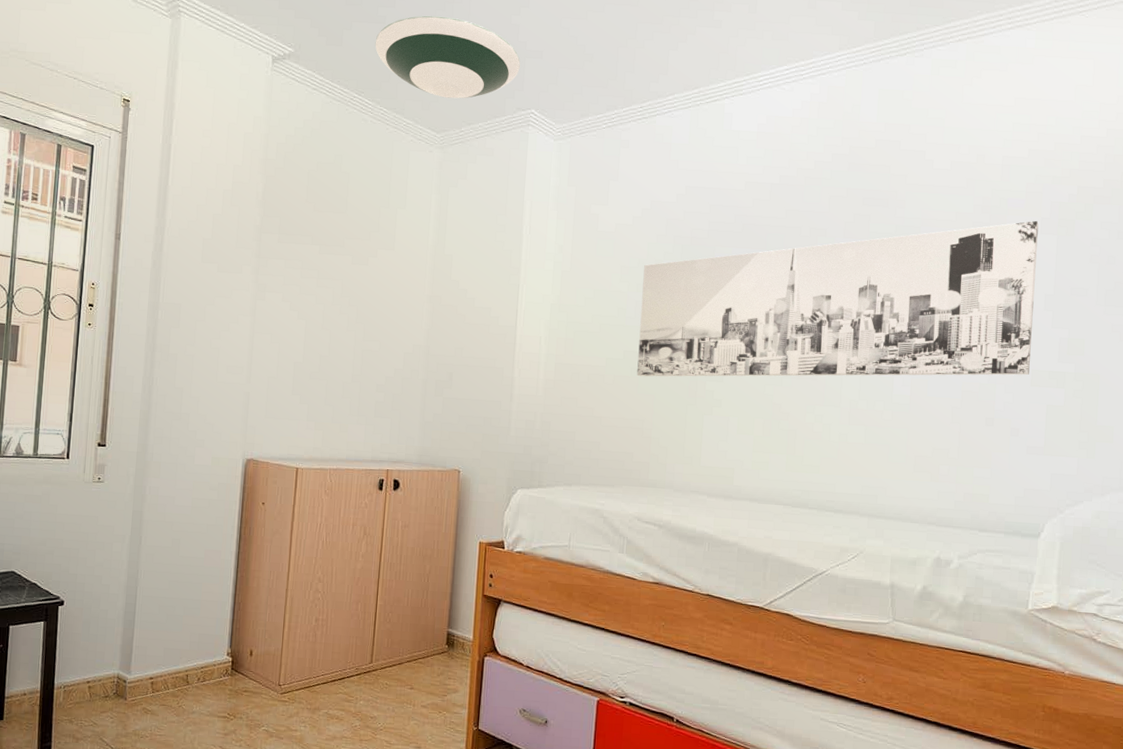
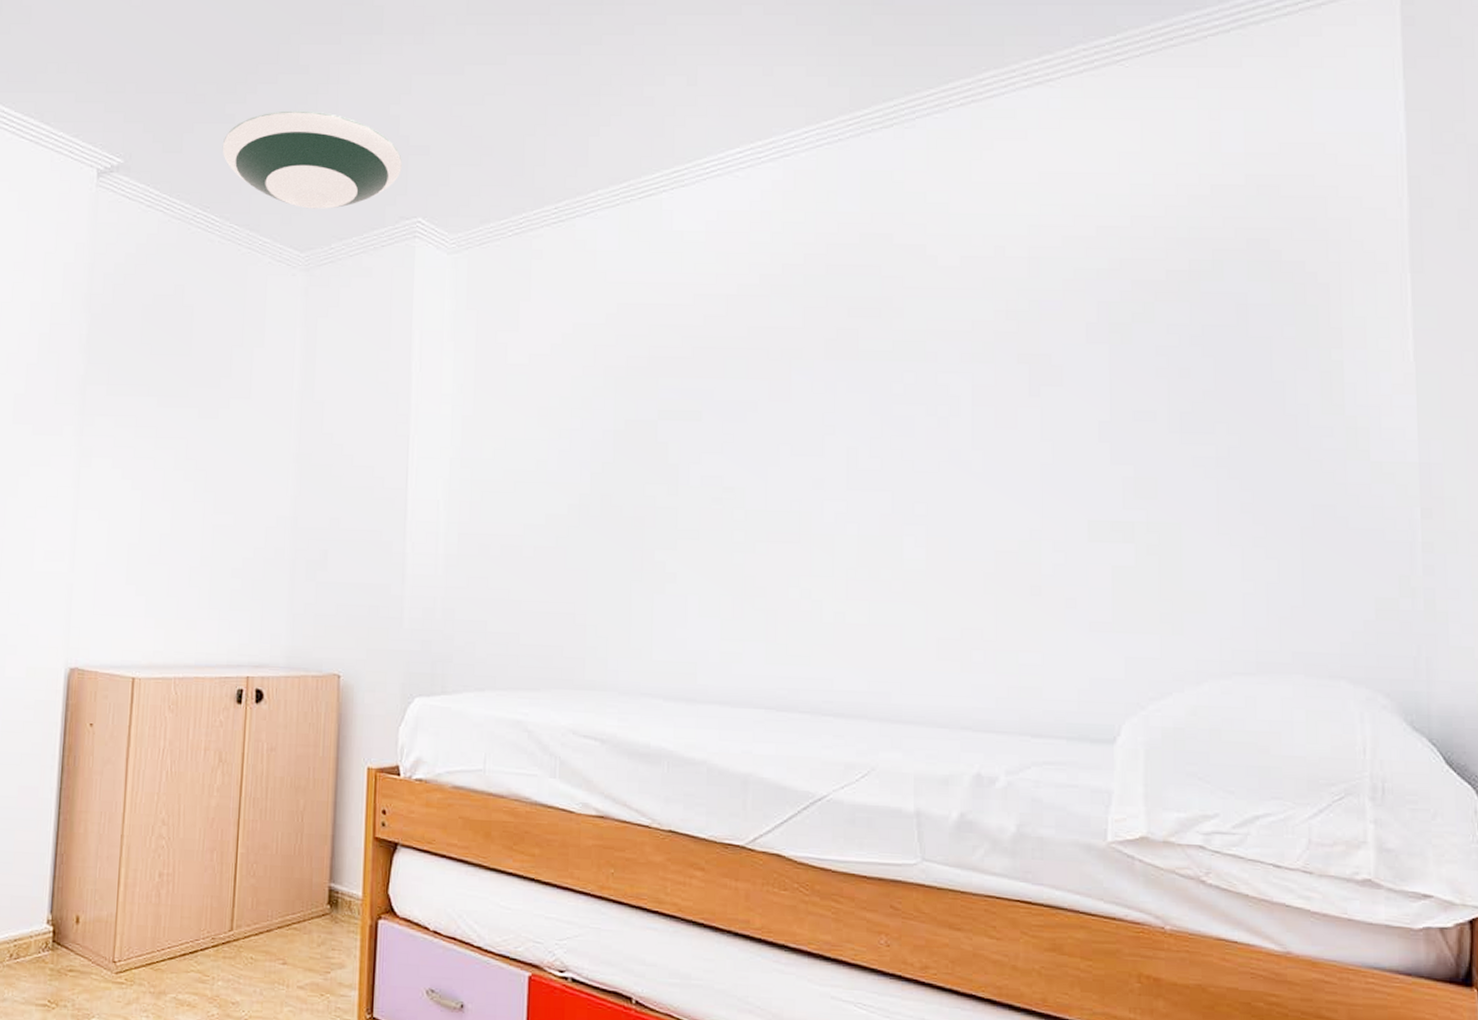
wall art: present [637,220,1039,377] -> none [564,326,1085,547]

